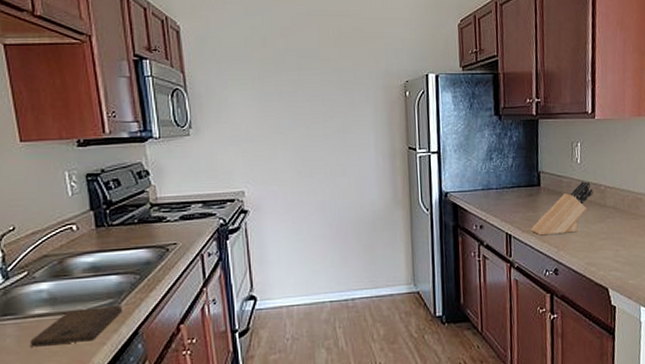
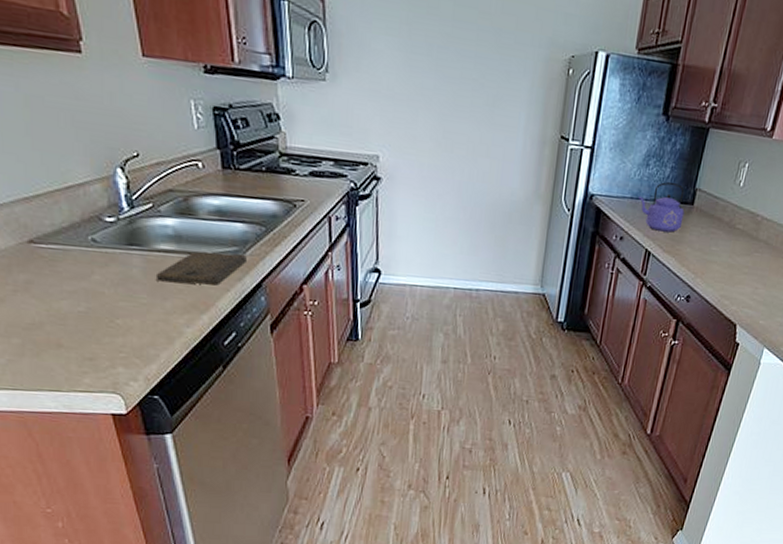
kettle: none [488,170,534,215] -> present [637,182,685,233]
knife block: present [530,181,593,236] -> none [672,207,749,261]

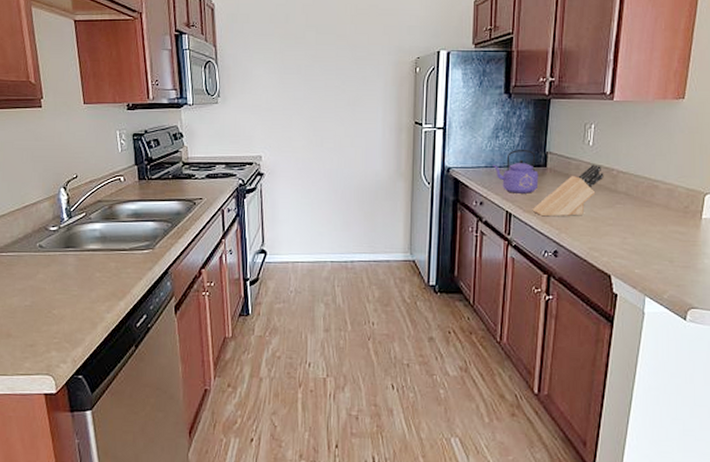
cutting board: present [155,251,247,285] -> none [85,248,156,276]
knife block: none [672,207,749,261] -> present [532,164,604,217]

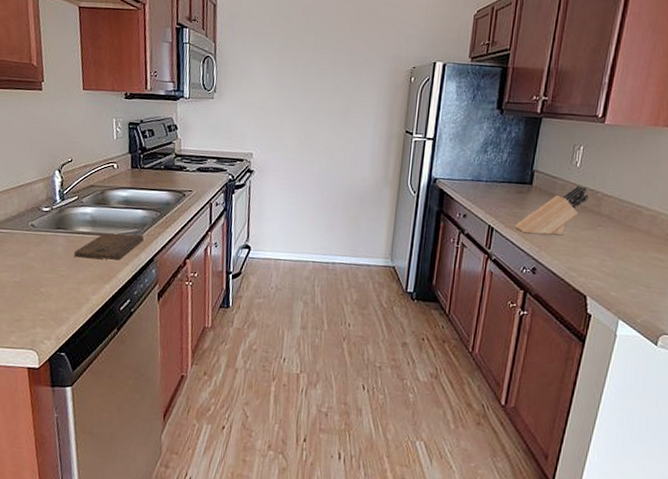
cutting board: none [85,248,156,276] -> present [74,233,144,260]
kettle: present [491,150,539,194] -> none [478,165,524,210]

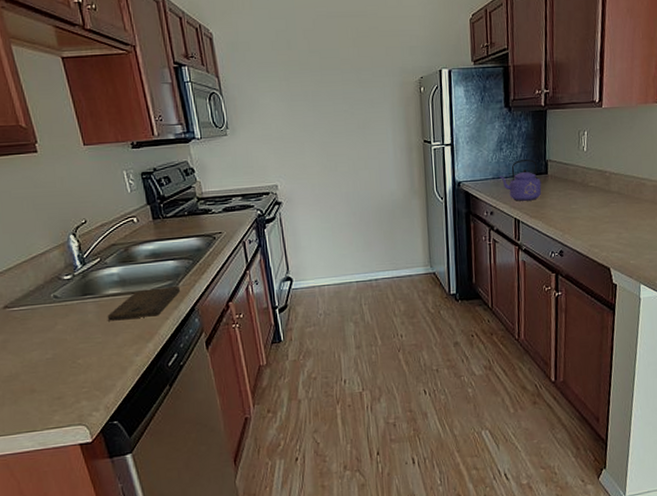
kettle: none [478,165,524,210] -> present [498,159,542,201]
knife block: present [514,186,589,235] -> none [537,168,598,221]

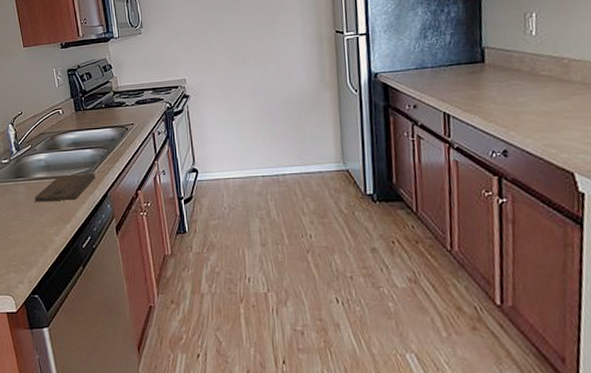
kettle: present [498,159,542,201] -> none [422,47,478,94]

